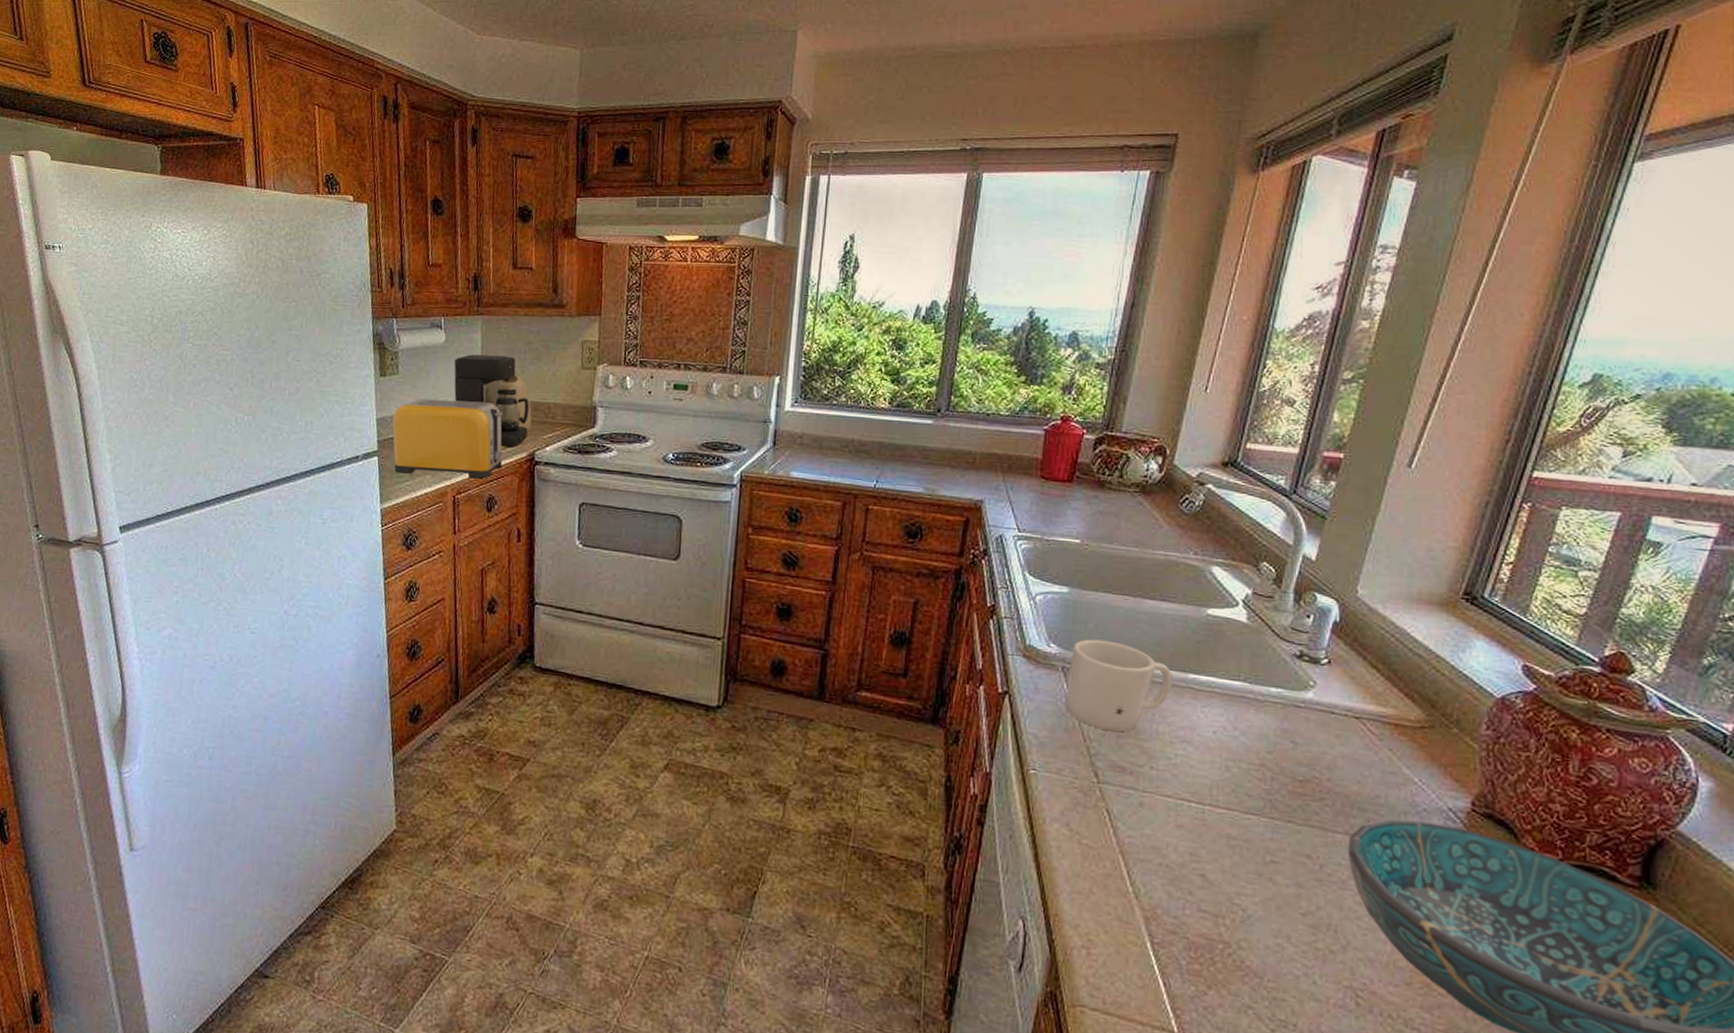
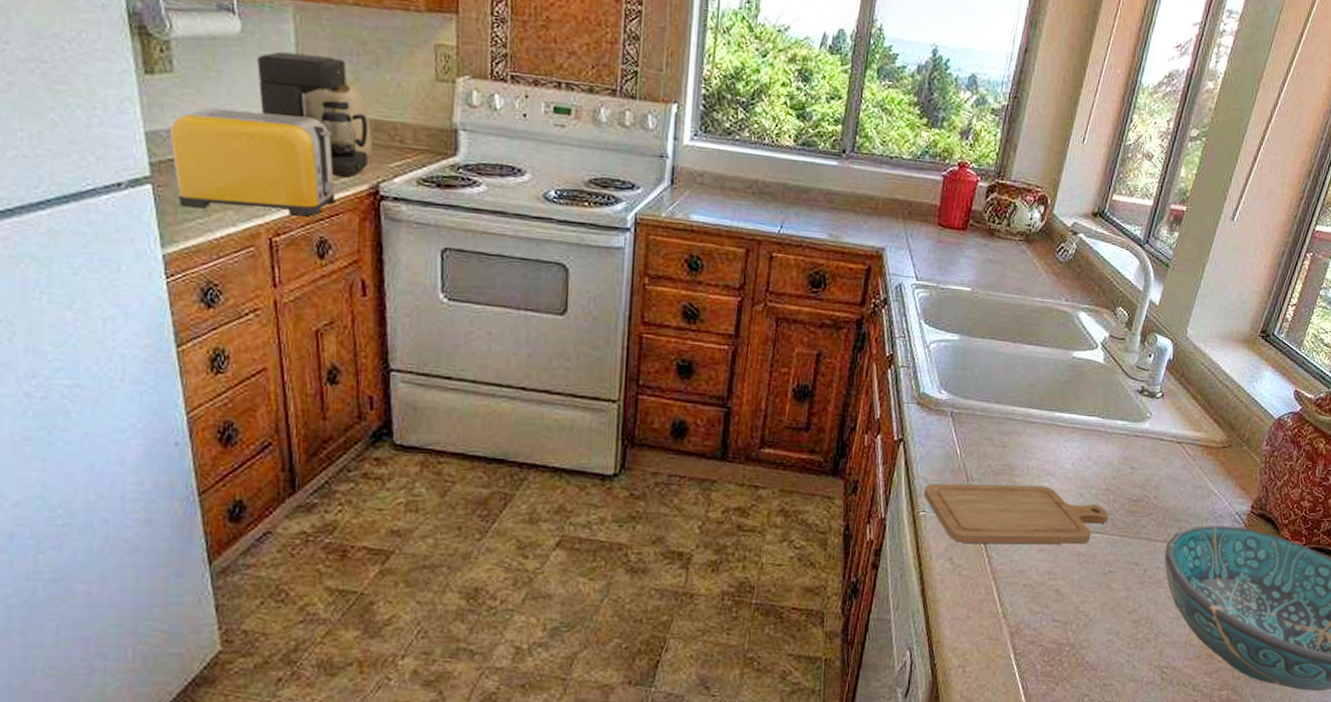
chopping board: none [1033,740,1266,826] -> present [923,483,1109,544]
mug: present [1065,639,1173,732] -> none [952,384,1043,470]

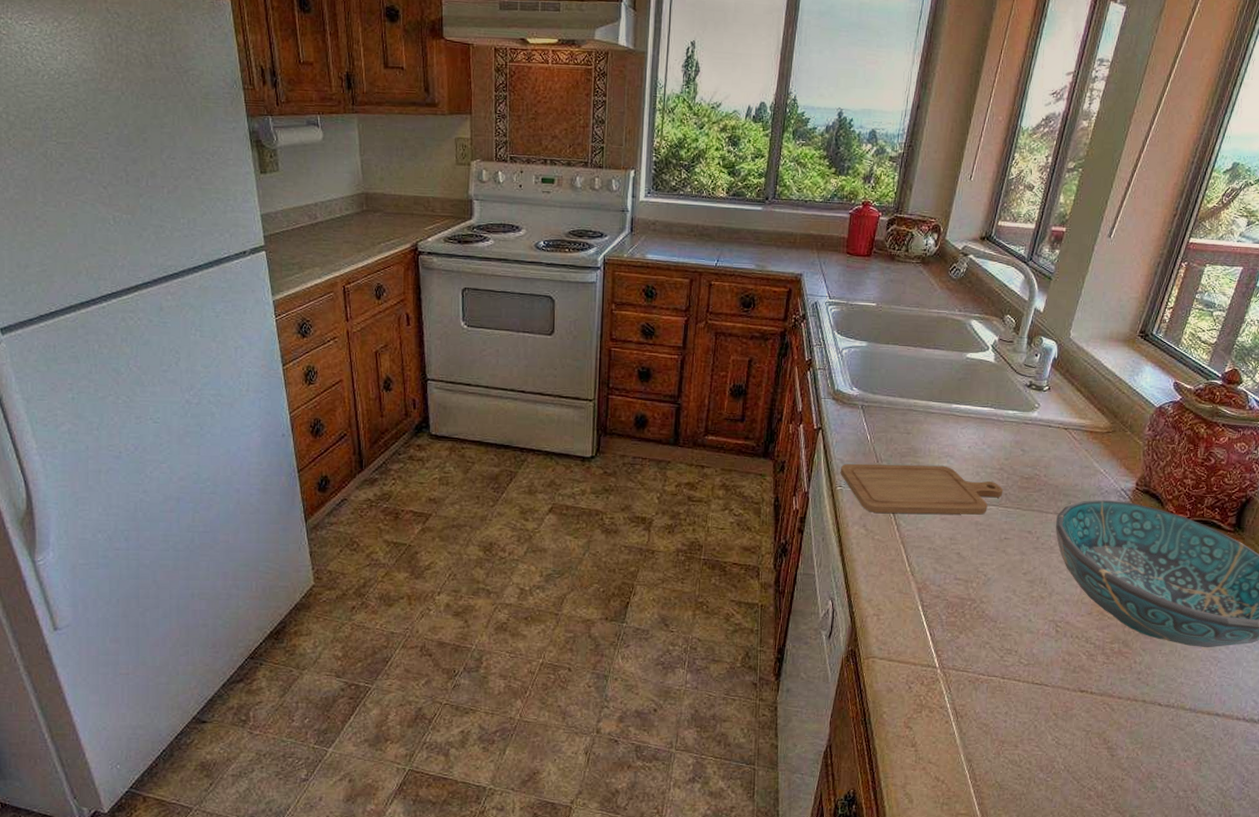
toaster: present [169,107,336,217] -> none [276,194,388,269]
coffee maker: present [257,51,369,177] -> none [334,151,410,239]
kettle: present [324,83,374,159] -> none [379,171,413,225]

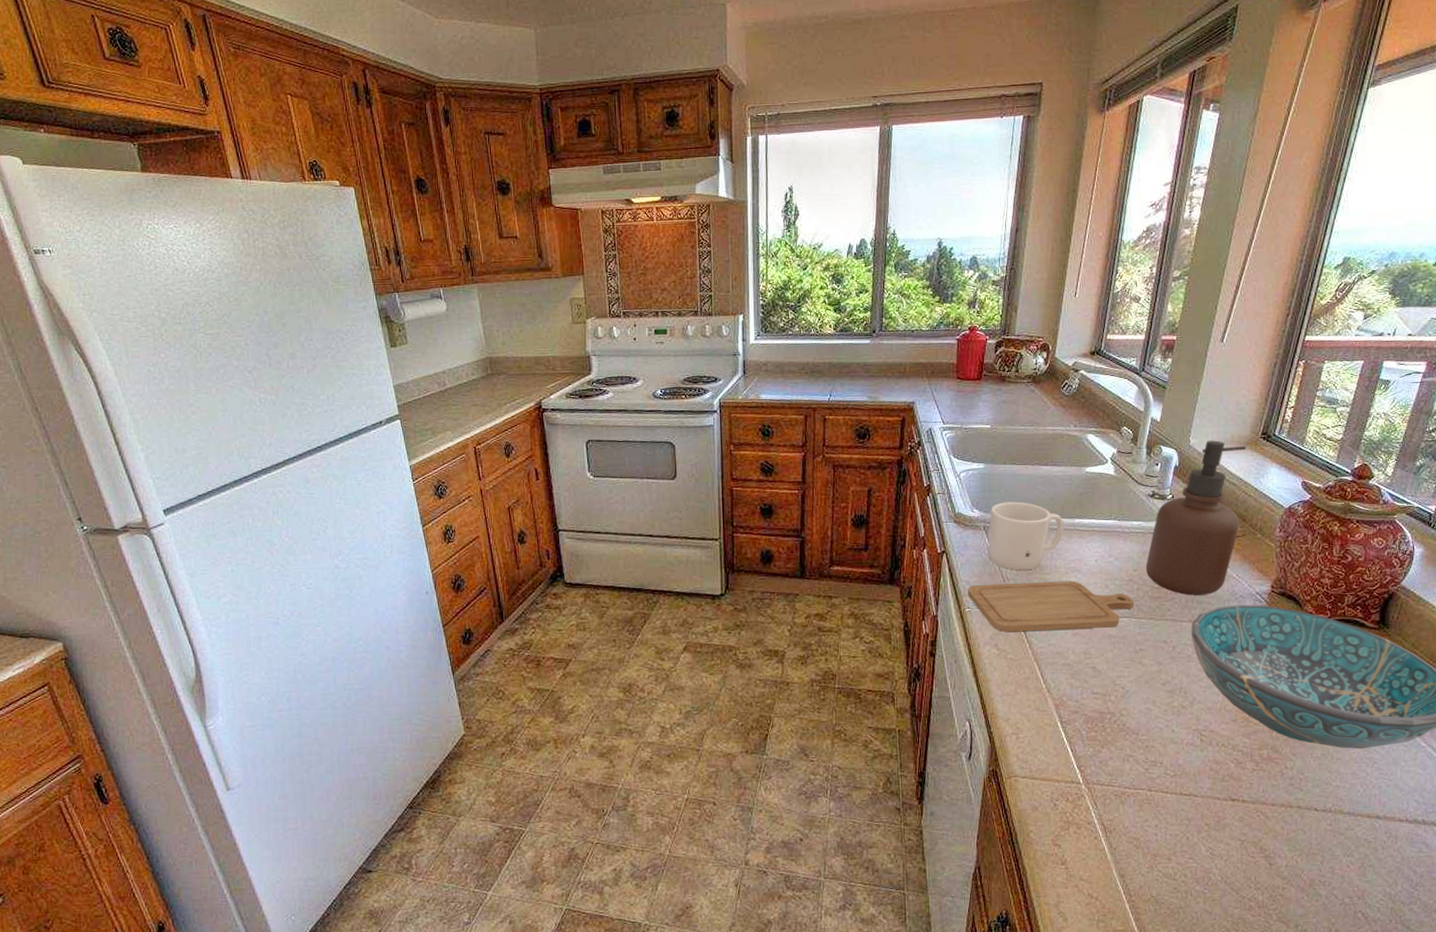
mug: none [864,382,941,453] -> present [988,501,1064,571]
soap dispenser: none [1016,335,1124,488] -> present [1145,440,1247,596]

